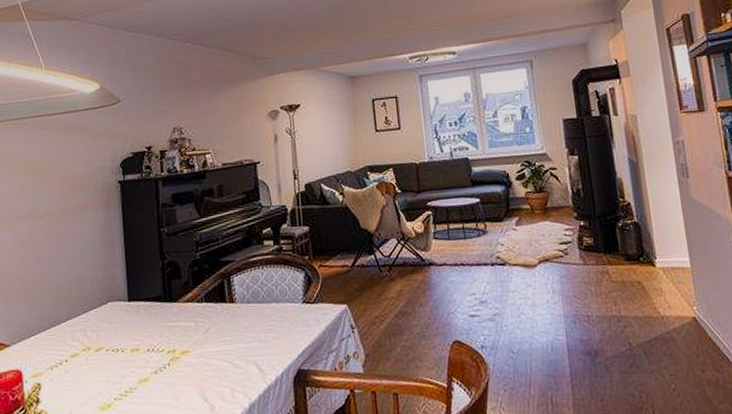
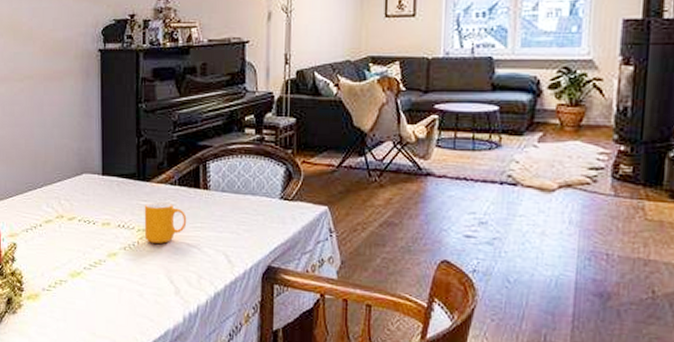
mug: none [172,320,216,363] -> present [144,202,187,244]

